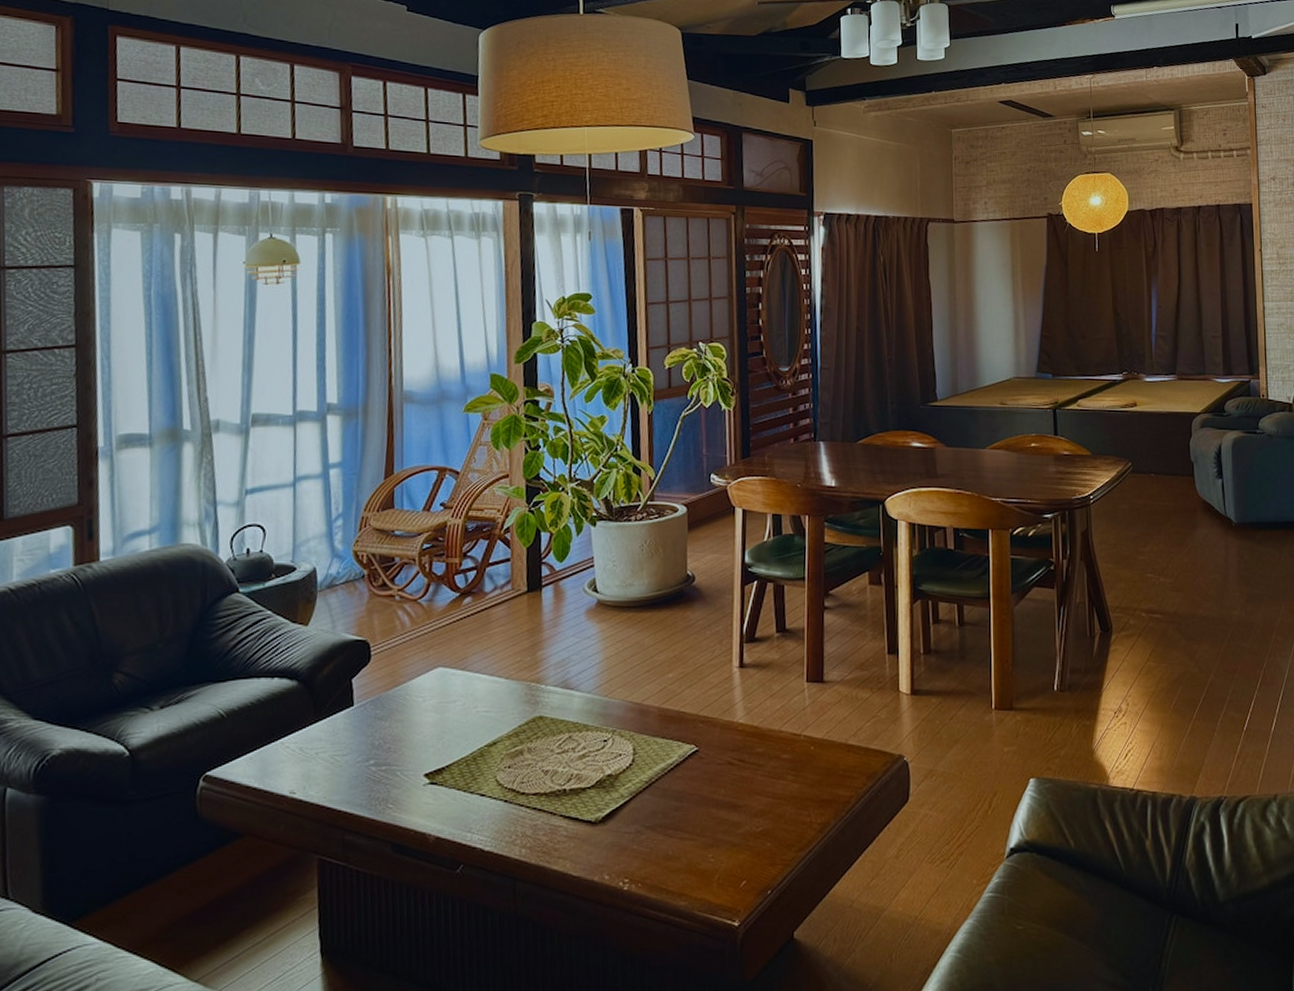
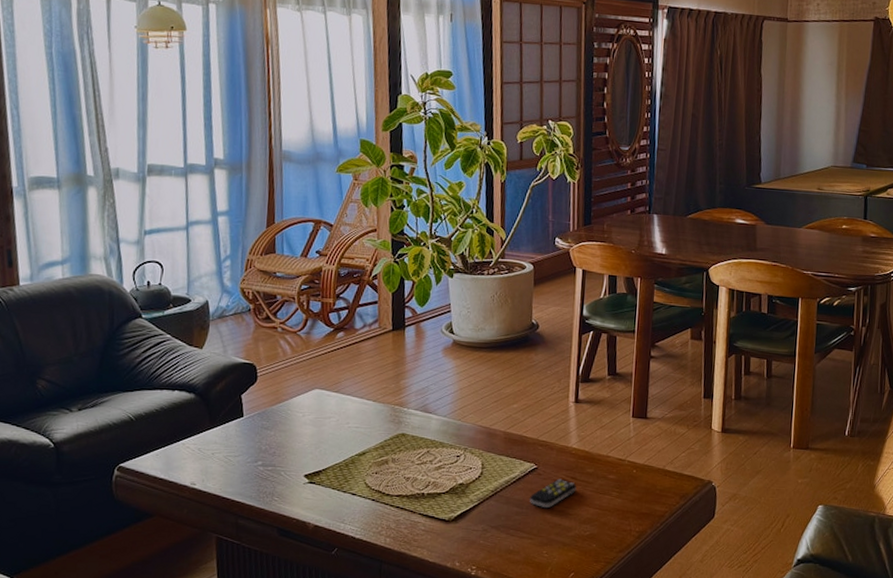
remote control: none [689,762,745,801] -> present [529,478,577,509]

